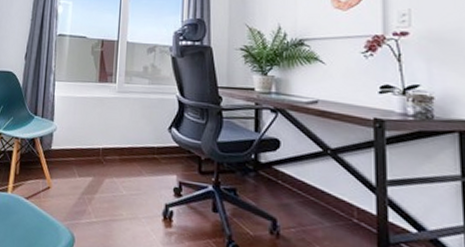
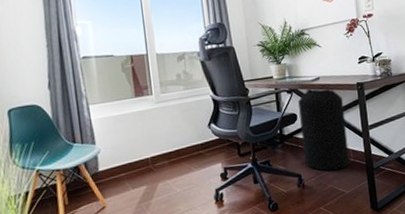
trash can: none [284,112,351,229] -> present [298,88,350,171]

